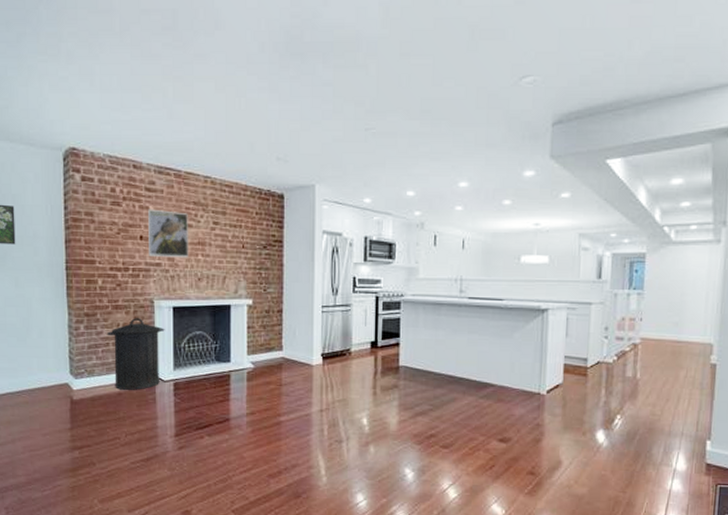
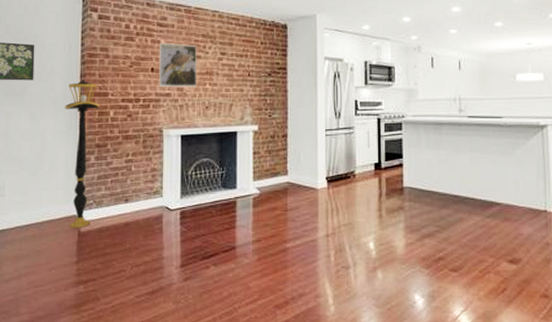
floor lamp: none [50,246,88,396] -> present [65,80,100,229]
trash can: present [106,318,165,390] -> none [116,147,173,220]

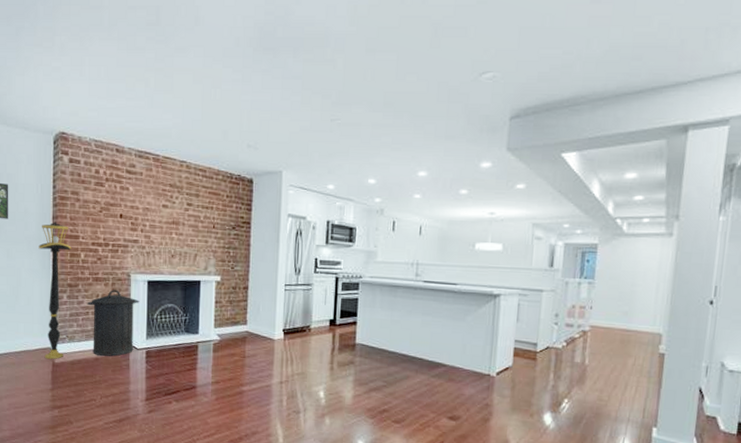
trash can: none [116,147,173,220] -> present [87,290,140,357]
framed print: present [159,42,197,88] -> none [127,190,164,236]

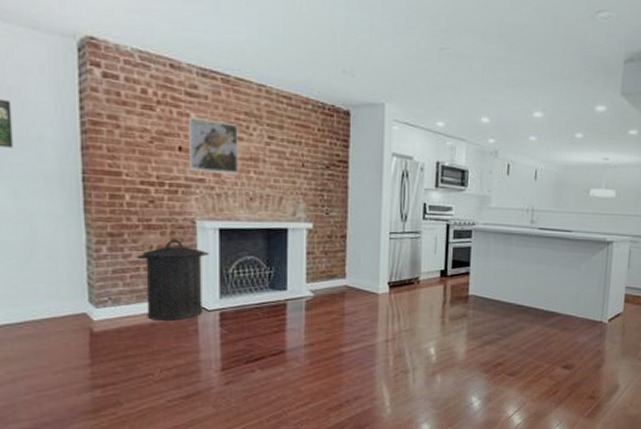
floor lamp: present [38,221,72,360] -> none [61,153,111,328]
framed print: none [127,190,164,236] -> present [189,116,238,175]

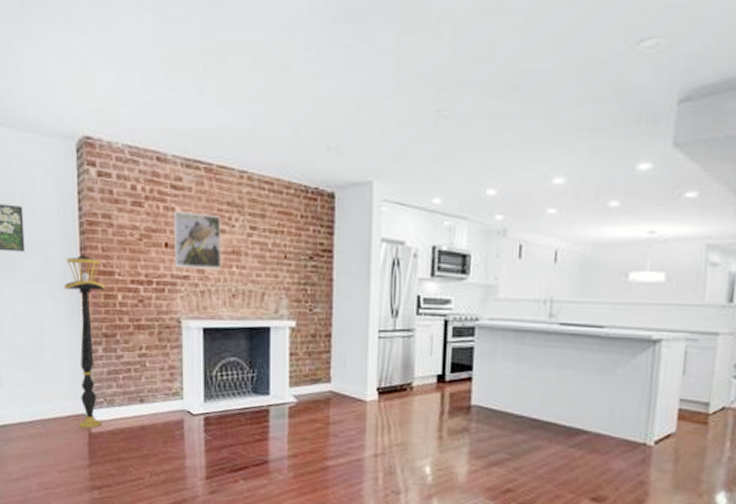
floor lamp: none [61,153,111,328] -> present [64,254,106,429]
trash can: present [136,240,209,321] -> none [127,340,194,424]

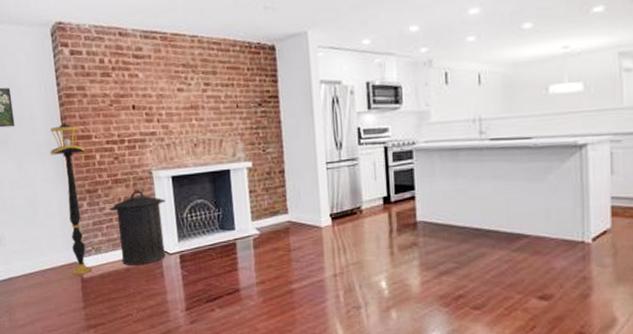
trash can: none [127,340,194,424] -> present [109,191,166,265]
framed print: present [174,210,221,270] -> none [138,76,182,126]

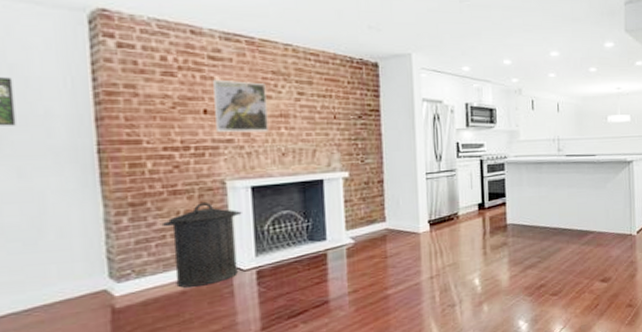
floor lamp: present [50,122,92,275] -> none [73,124,131,306]
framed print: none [138,76,182,126] -> present [213,79,268,133]

